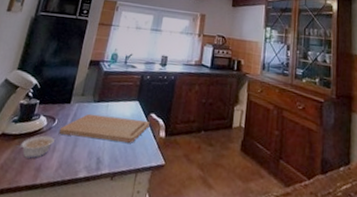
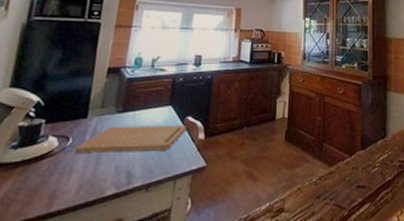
legume: present [15,135,55,159] -> none [18,158,71,186]

